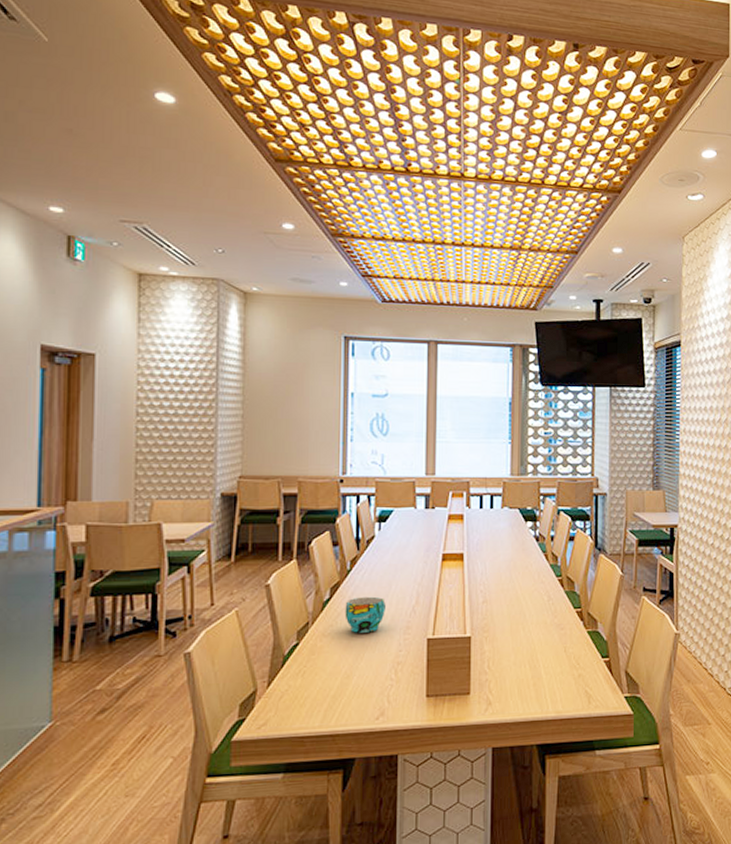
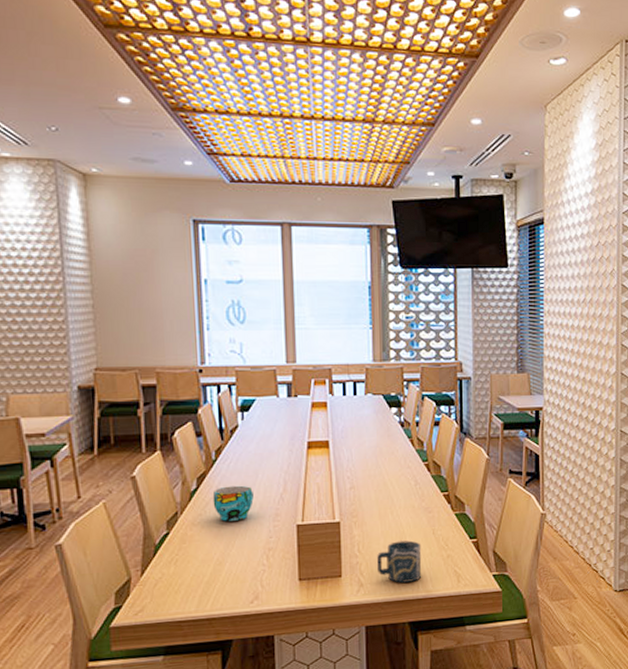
cup: none [507,658,552,702] -> present [377,540,422,583]

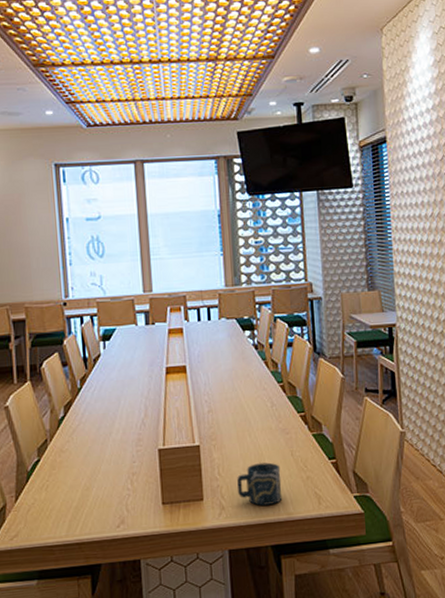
cup: present [212,485,254,521] -> none [79,412,117,447]

